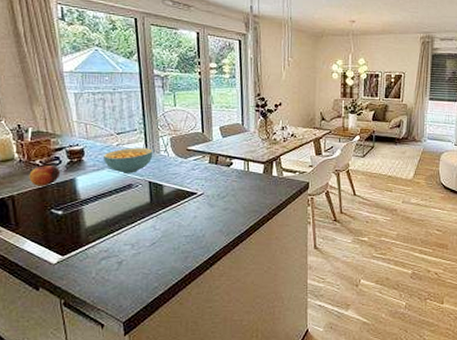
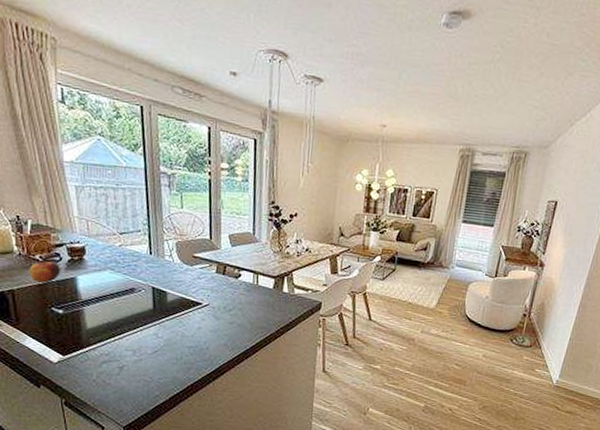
cereal bowl: present [104,148,153,173] -> none [105,249,158,277]

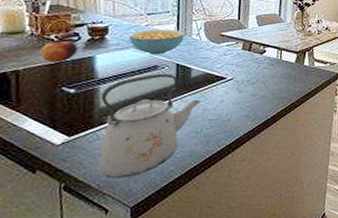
kettle: none [86,296,180,399] -> present [98,73,202,179]
cereal bowl: none [105,249,158,277] -> present [129,29,185,55]

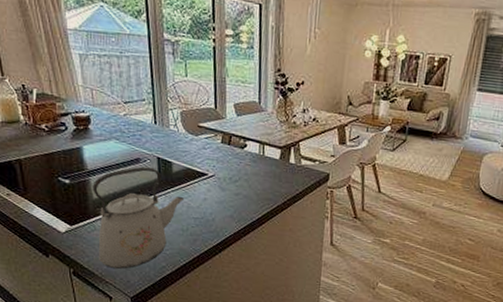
apple: present [39,41,79,63] -> none [35,131,67,153]
cereal bowl: present [129,29,185,55] -> none [110,119,162,147]

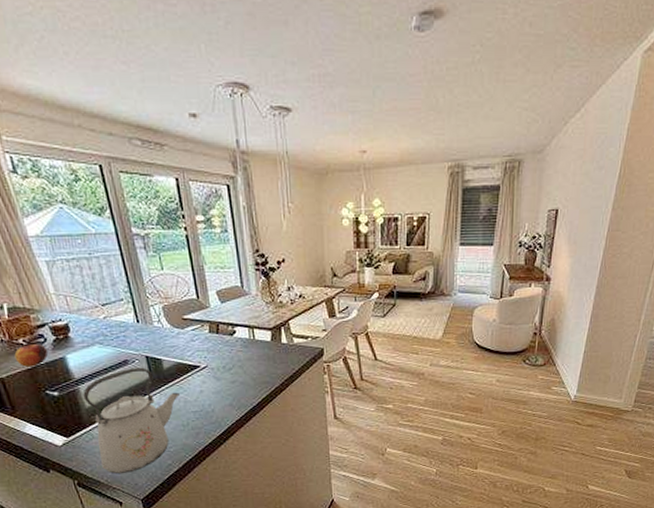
apple: none [35,131,67,153] -> present [14,344,49,367]

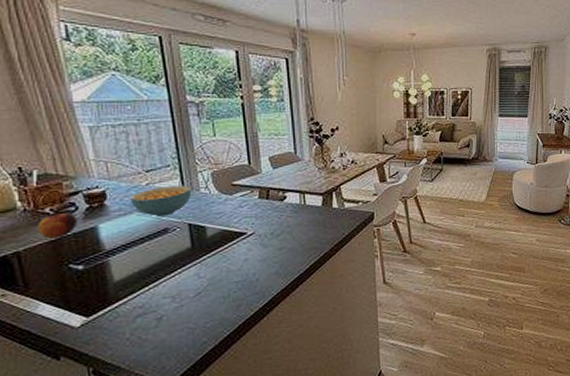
kettle: present [83,367,181,474] -> none [113,235,224,357]
cereal bowl: none [91,320,146,349] -> present [131,186,192,217]

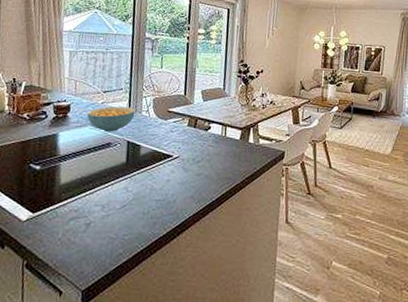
apple: present [37,213,78,239] -> none [14,119,46,140]

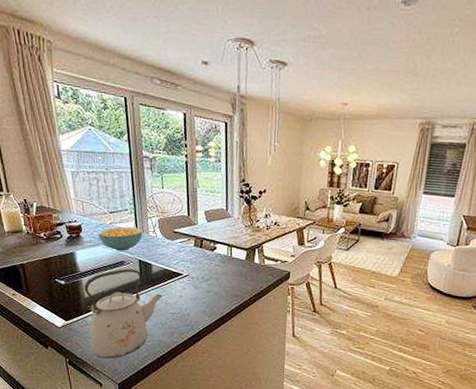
kettle: none [55,150,149,259] -> present [84,268,163,359]

